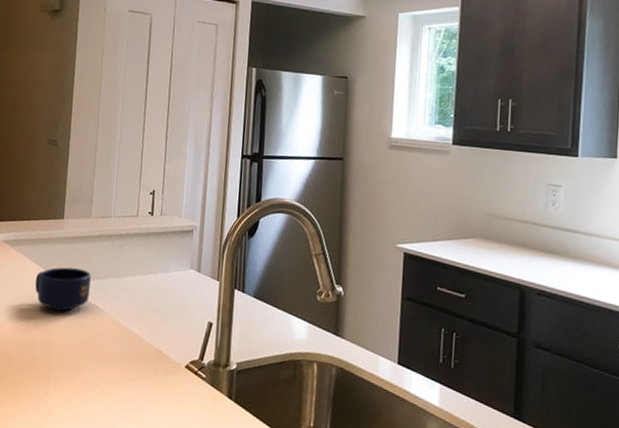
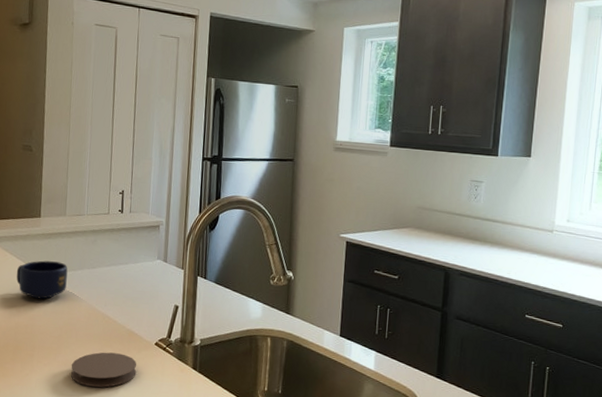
coaster: none [90,374,165,416] -> present [71,352,137,388]

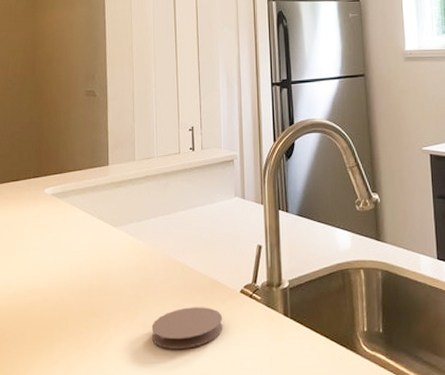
mug: present [16,260,68,299] -> none [86,211,141,255]

